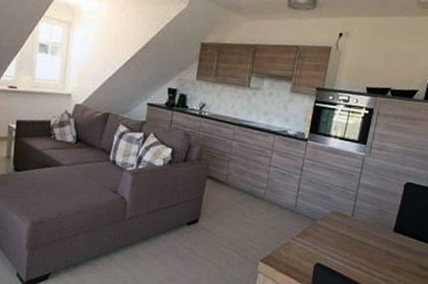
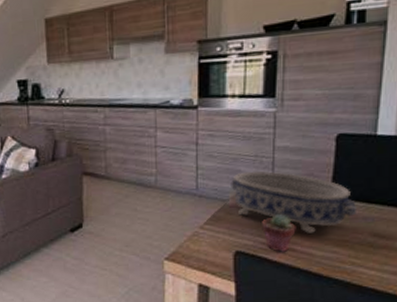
decorative bowl: none [321,199,412,258] -> present [231,171,358,233]
potted succulent: none [339,238,365,270] -> present [262,214,296,252]

